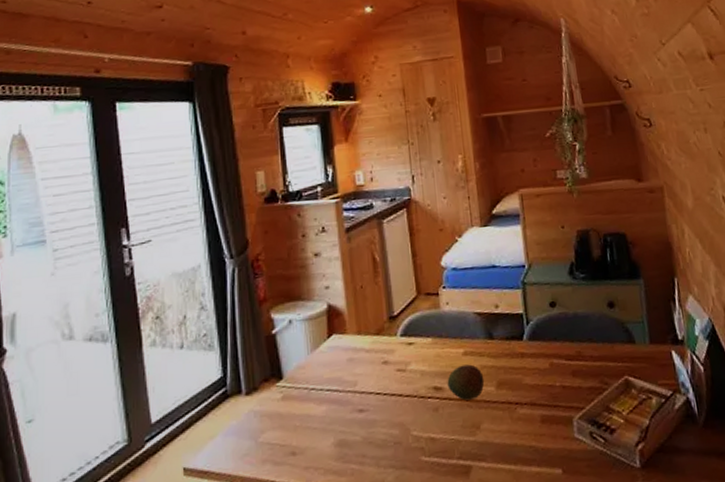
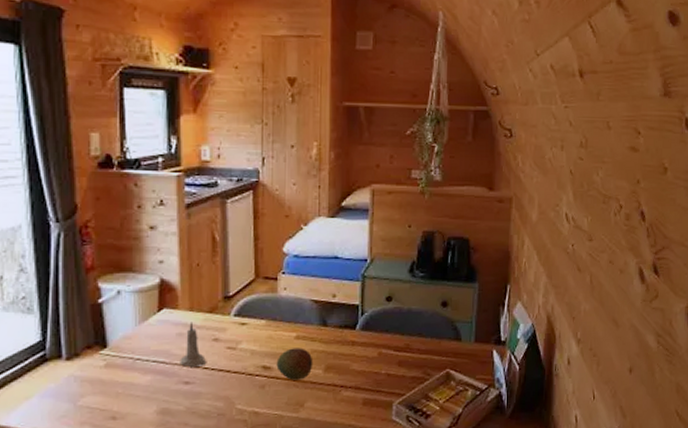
candle: none [352,346,379,394] -> present [180,322,207,367]

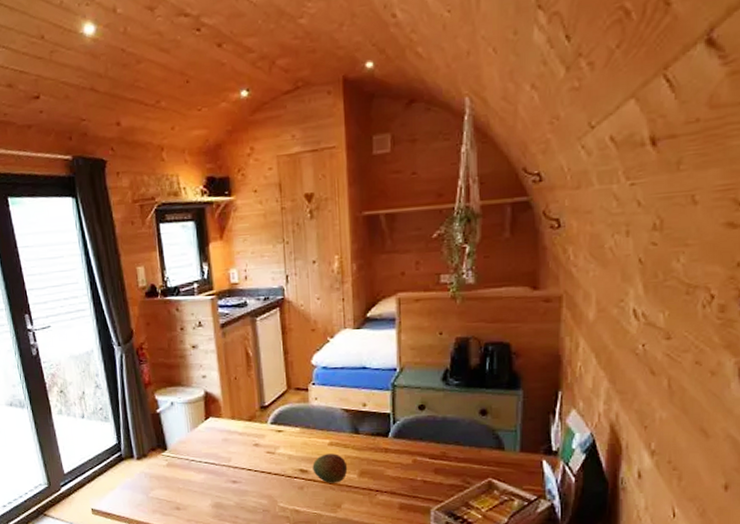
candle: present [180,322,207,367] -> none [227,429,250,468]

